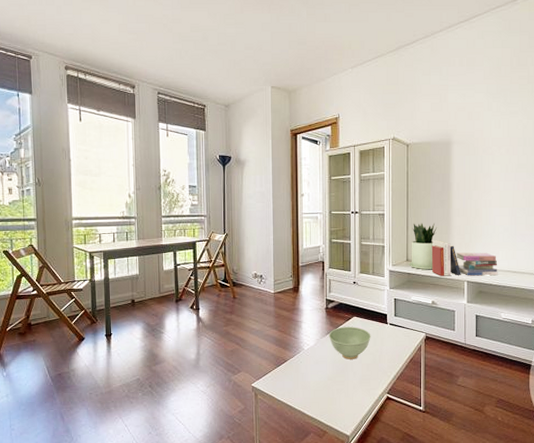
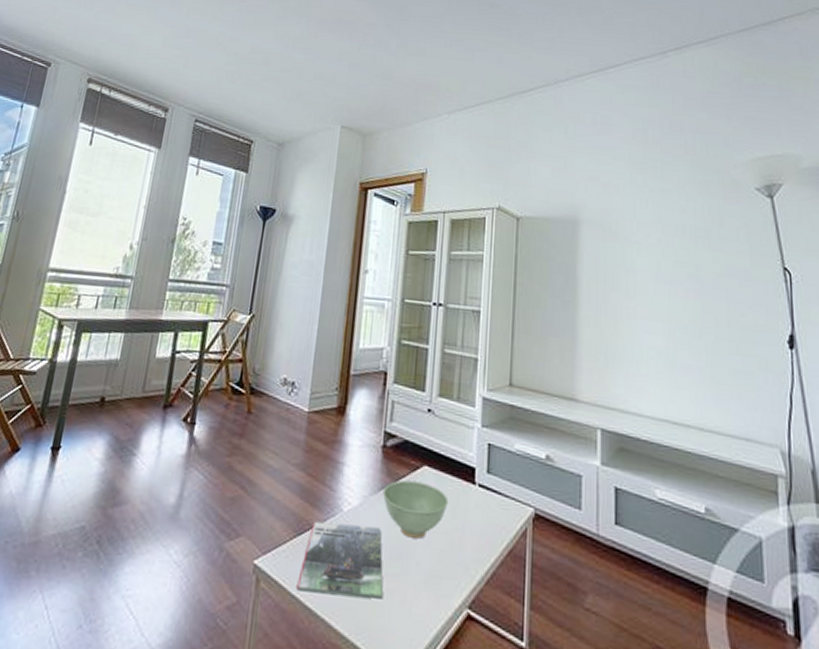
magazine: none [281,357,334,397] -> present [296,521,383,599]
planter: present [409,223,437,270] -> none [512,329,556,405]
books: present [431,240,461,277] -> none [547,358,592,418]
books: present [456,252,498,276] -> none [584,382,649,426]

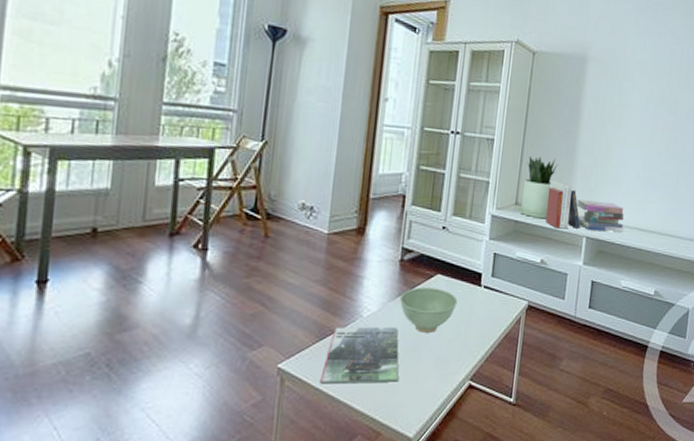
planter: none [512,329,556,405] -> present [517,155,558,219]
books: none [547,358,592,418] -> present [546,180,581,229]
books: none [584,382,649,426] -> present [576,199,624,233]

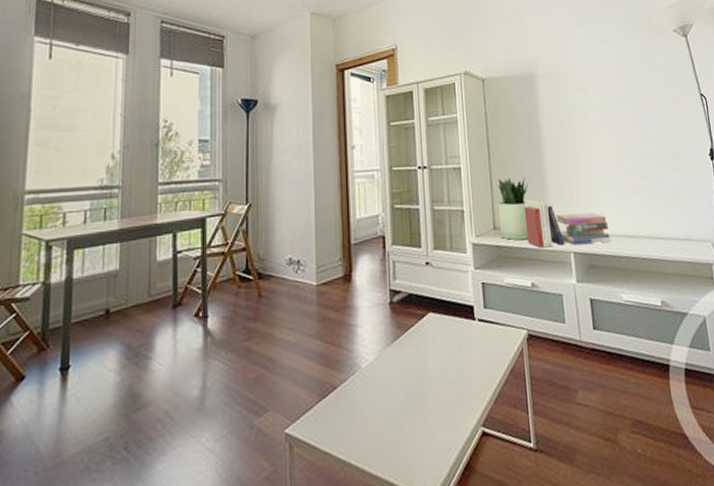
magazine: present [320,327,399,384] -> none [328,376,407,447]
bowl: present [399,287,458,333] -> none [395,327,454,378]

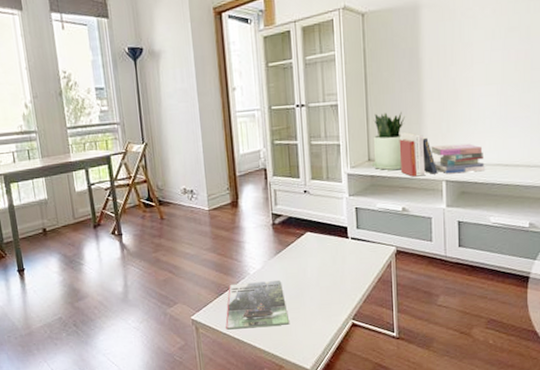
magazine: none [328,376,407,447] -> present [225,281,289,330]

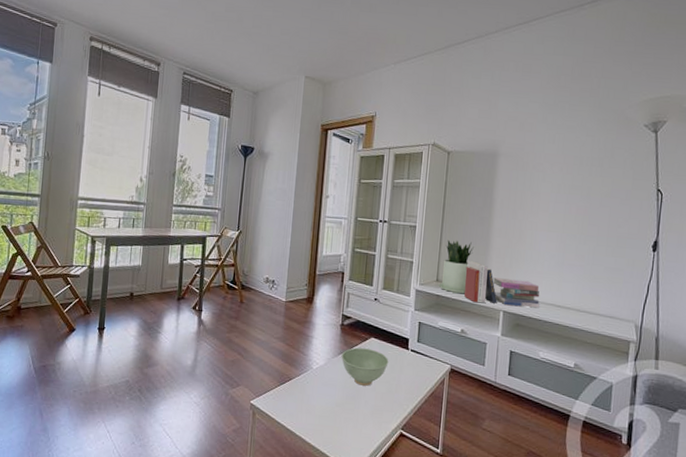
magazine: present [225,281,289,330] -> none [281,375,342,424]
bowl: none [277,244,329,283] -> present [341,347,389,386]

